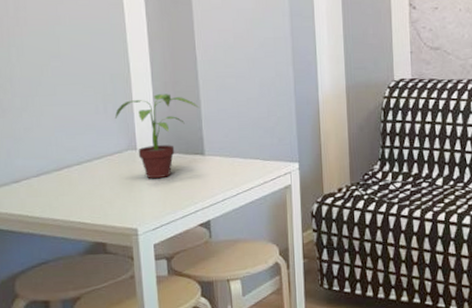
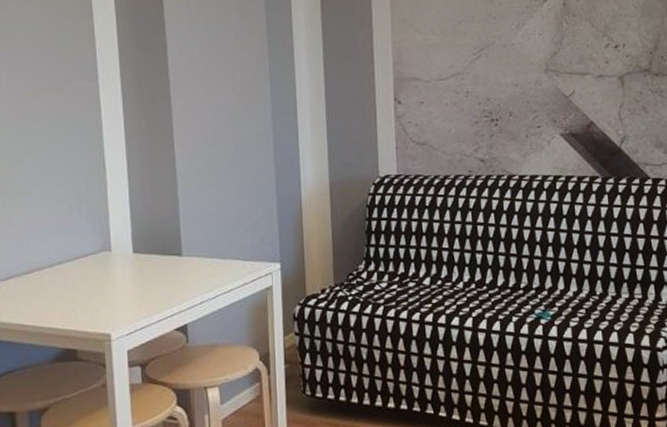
potted plant: present [114,94,200,179] -> none [88,192,178,281]

